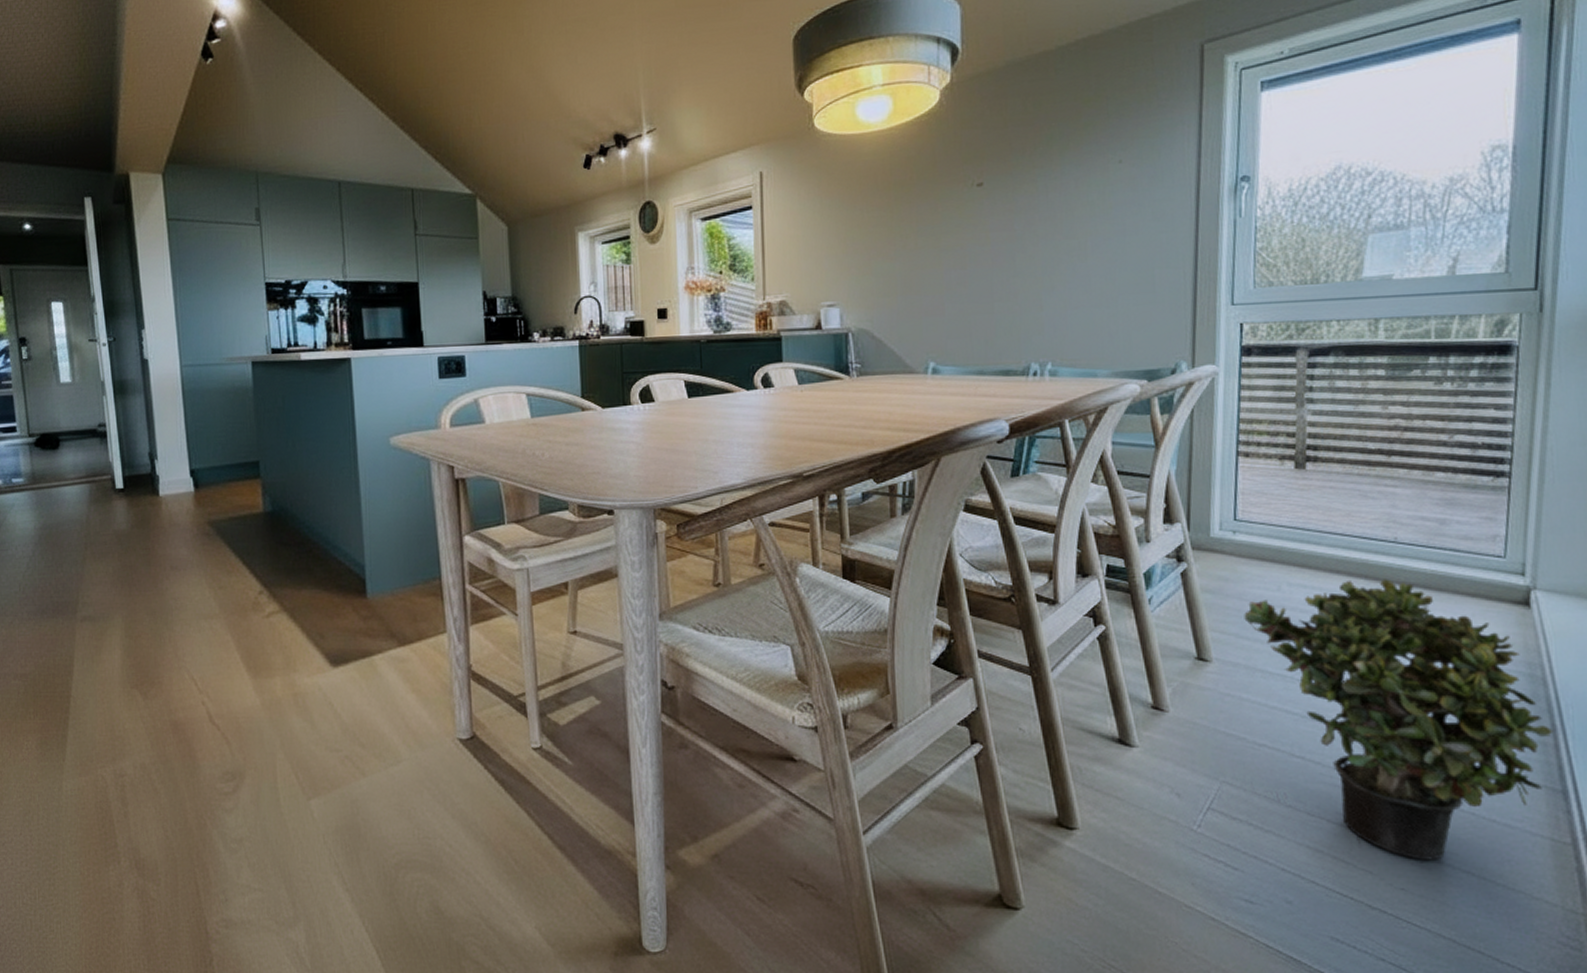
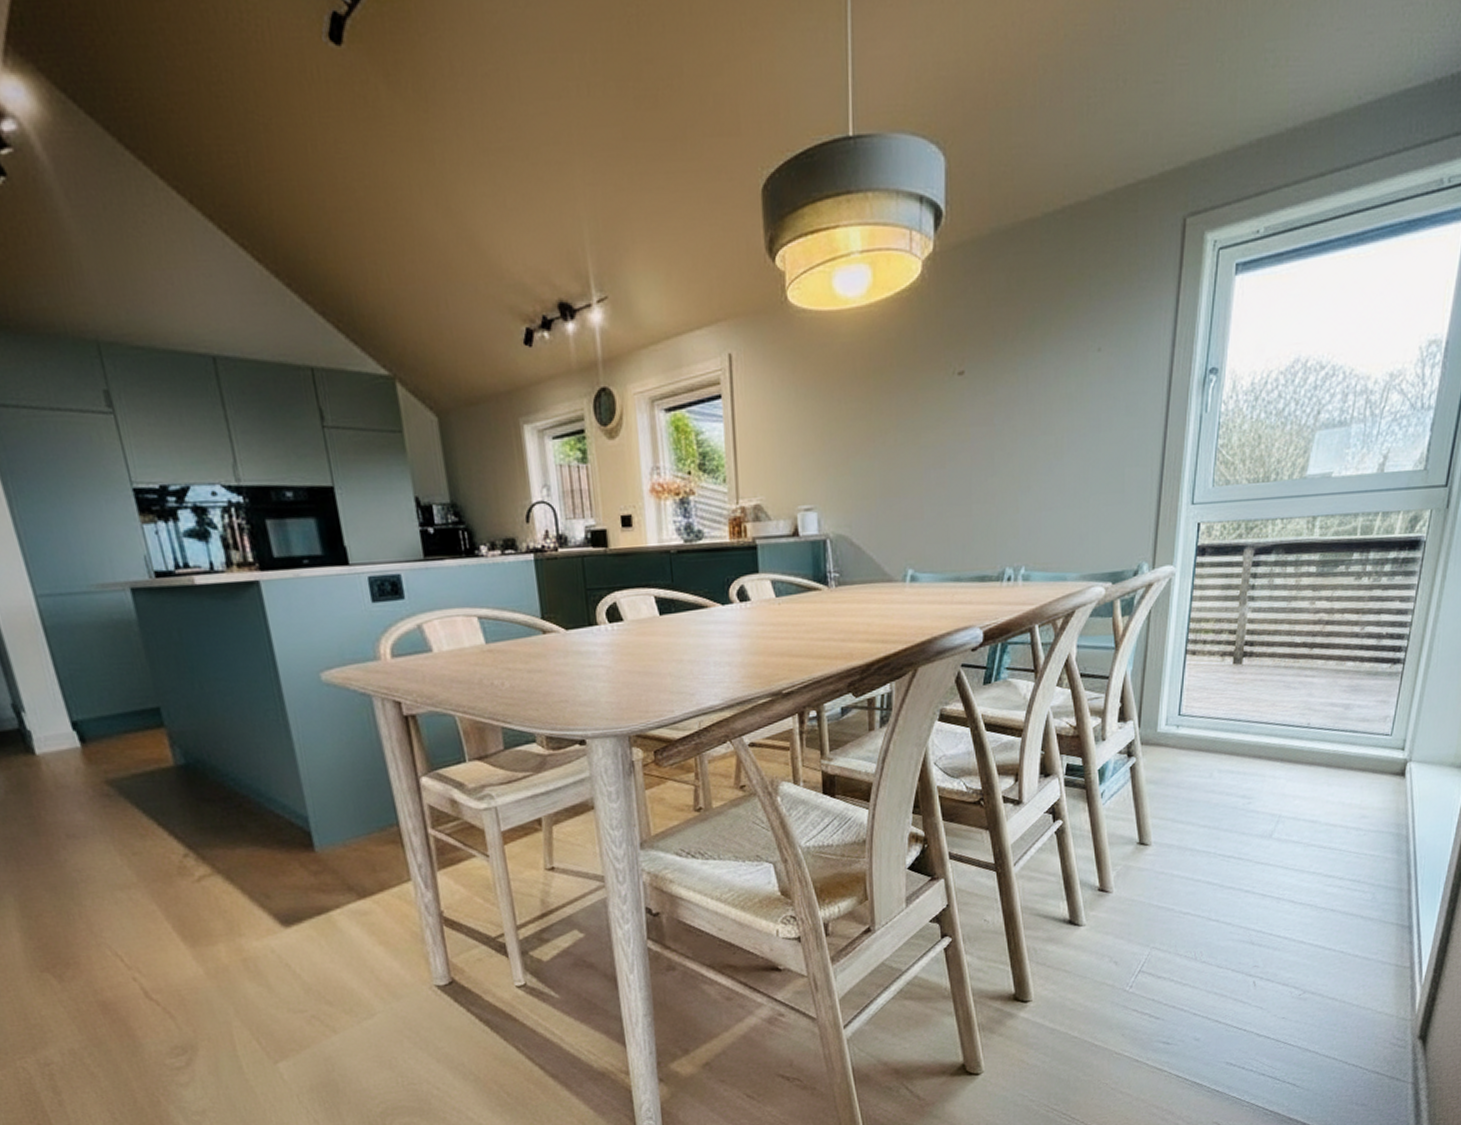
potted plant: present [1244,579,1554,860] -> none [1180,760,1409,994]

